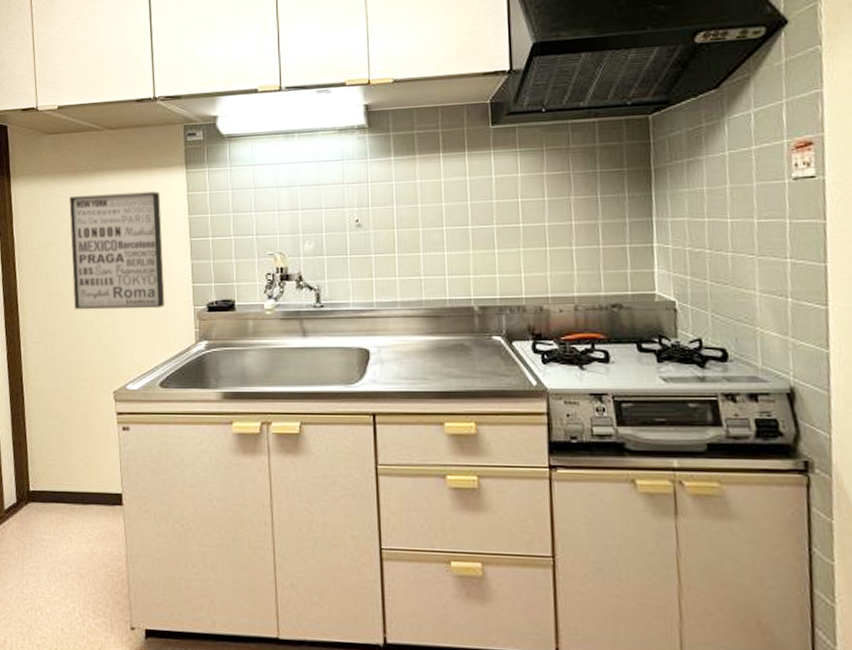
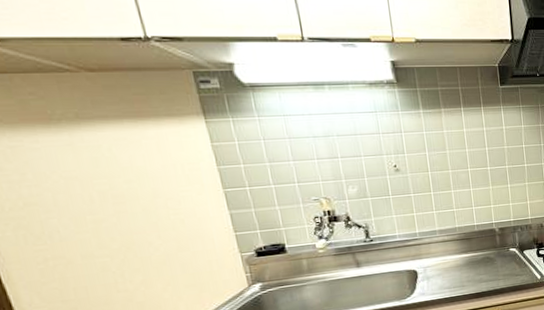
wall art: present [69,191,165,310] -> none [47,142,206,273]

